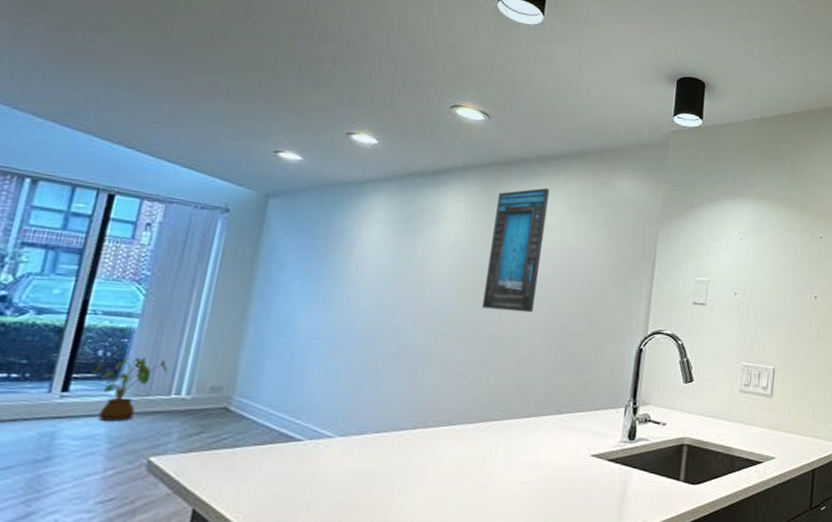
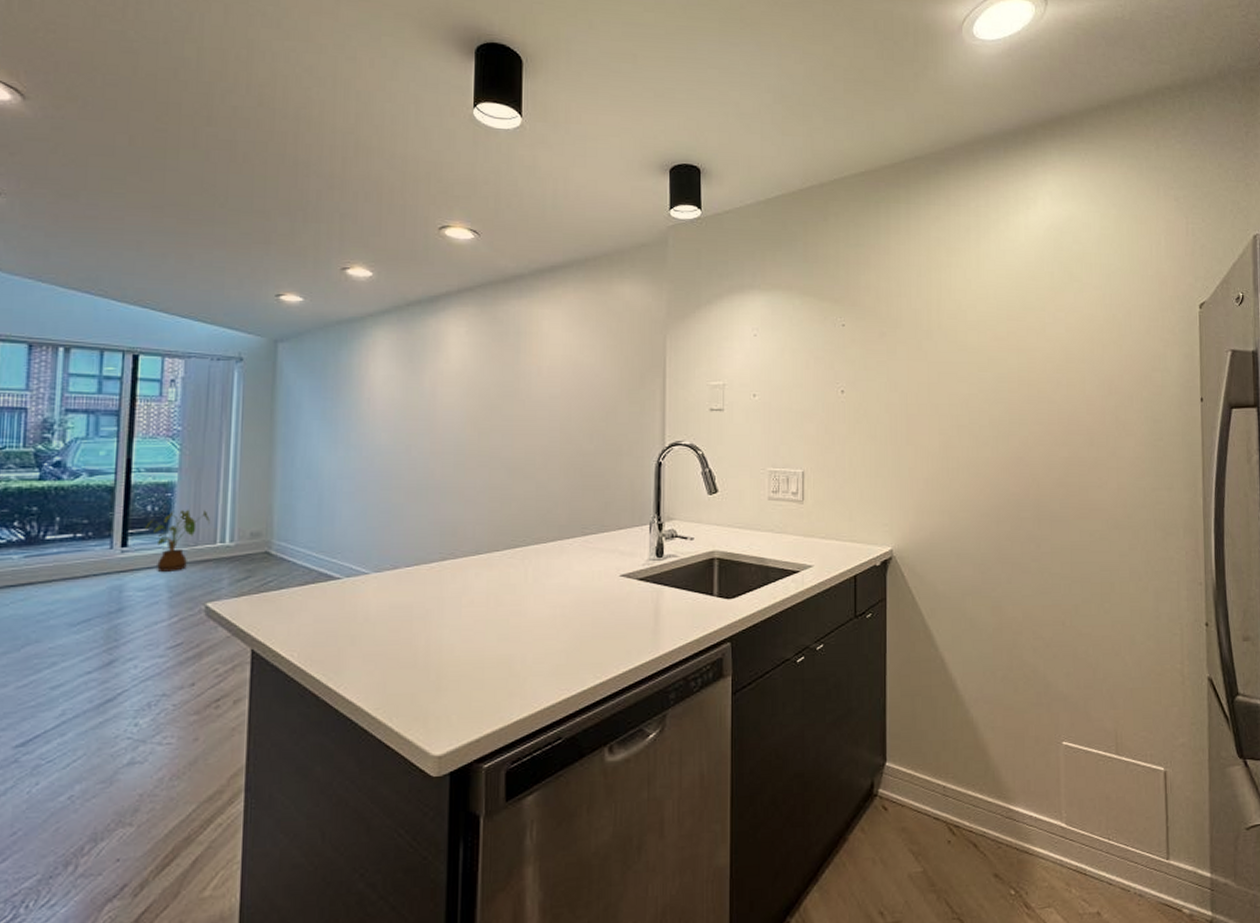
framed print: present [481,188,550,313] -> none [494,303,549,435]

